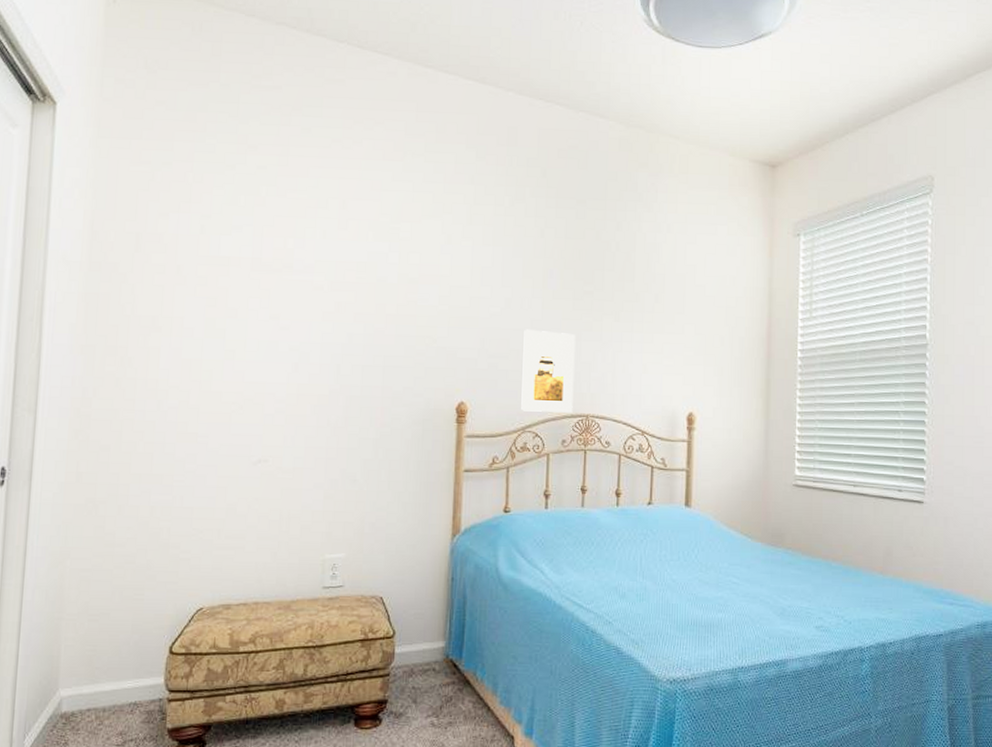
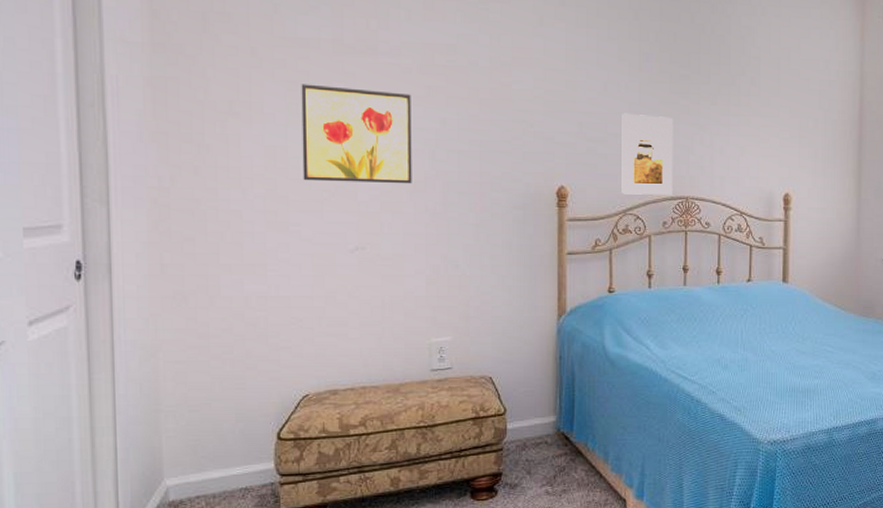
wall art: none [214,300,321,398] -> present [301,84,412,184]

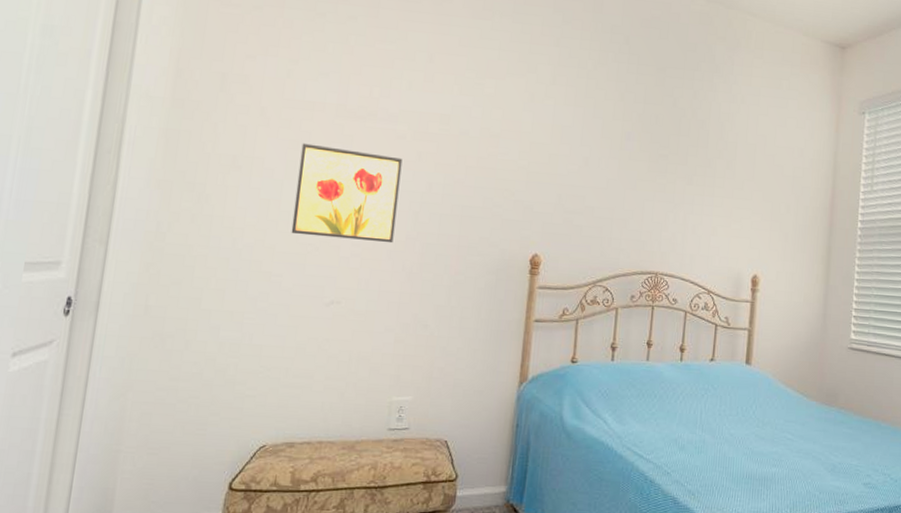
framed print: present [622,113,673,195] -> none [593,187,649,270]

